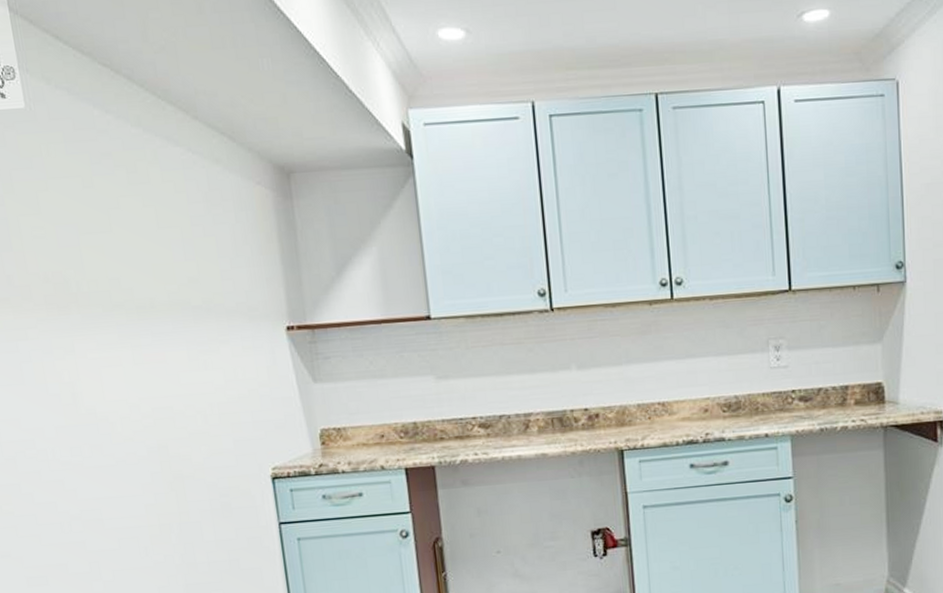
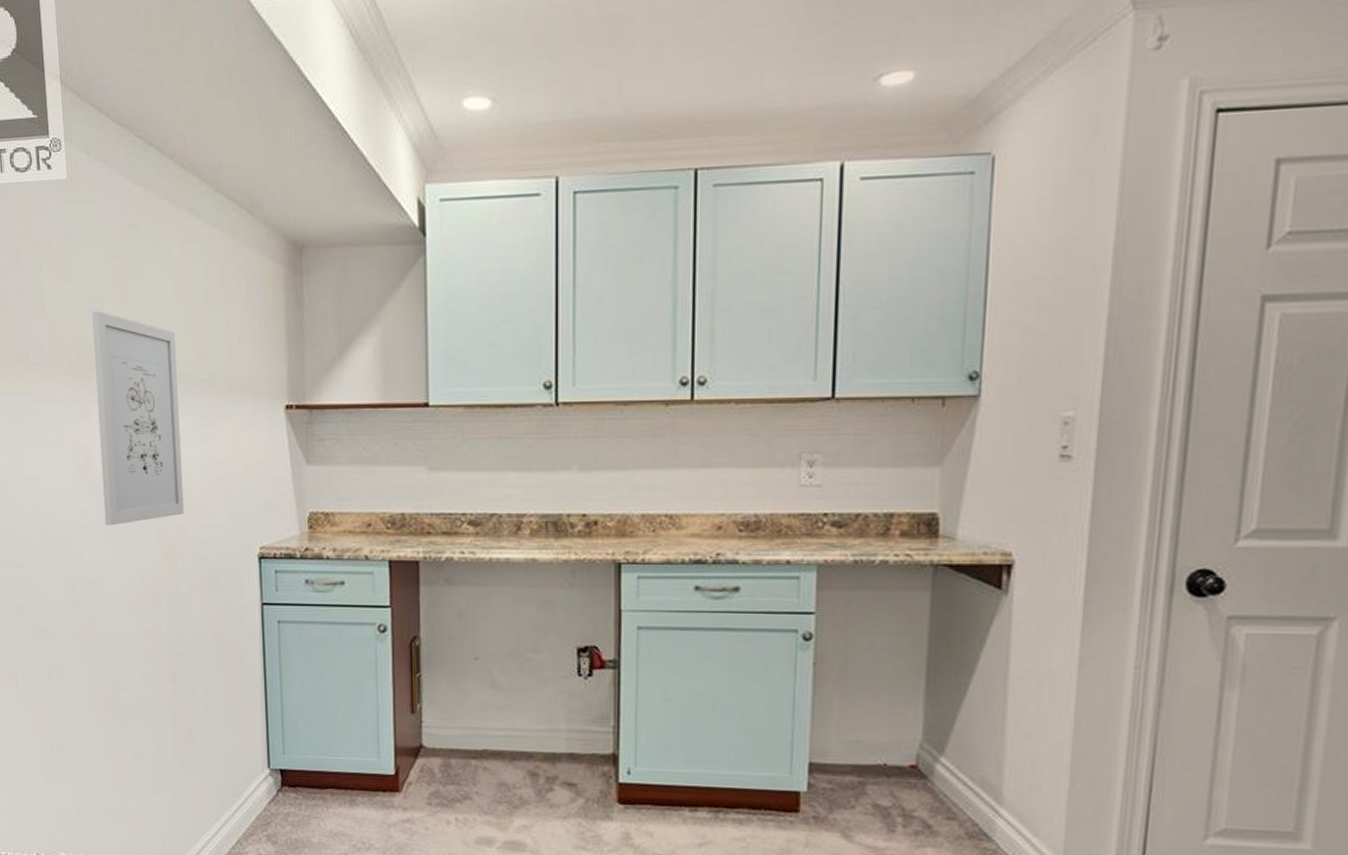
wall art: none [66,242,188,461] -> present [92,311,184,526]

